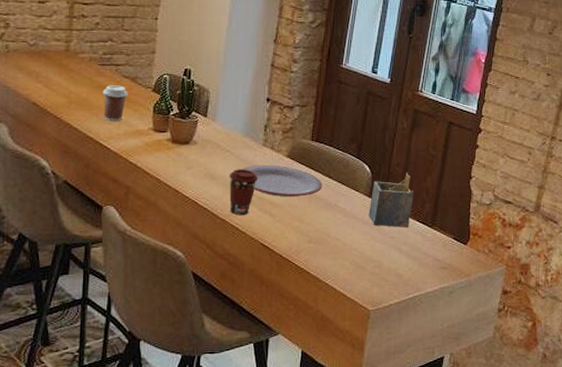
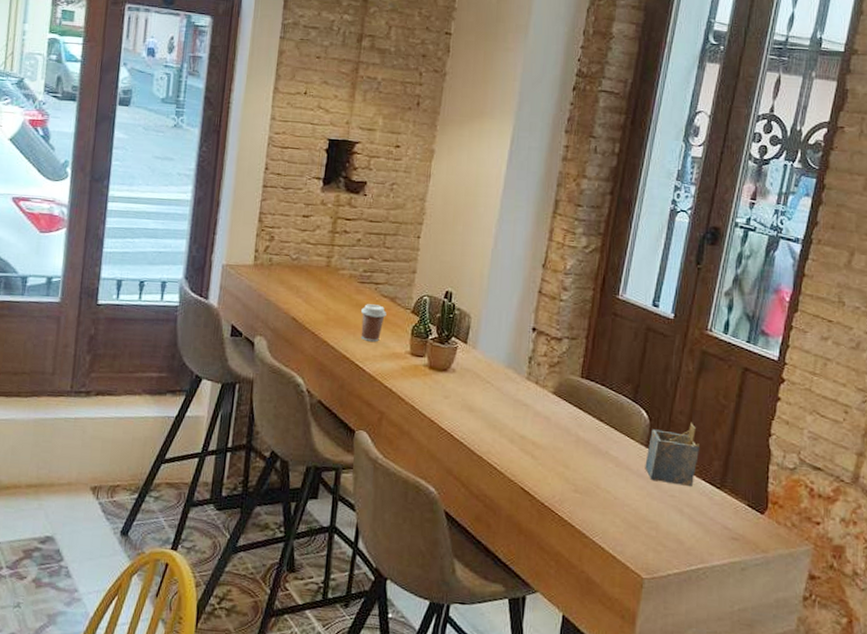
coffee cup: present [229,169,258,216] -> none [488,402,520,455]
plate: present [242,164,322,198] -> none [503,399,592,440]

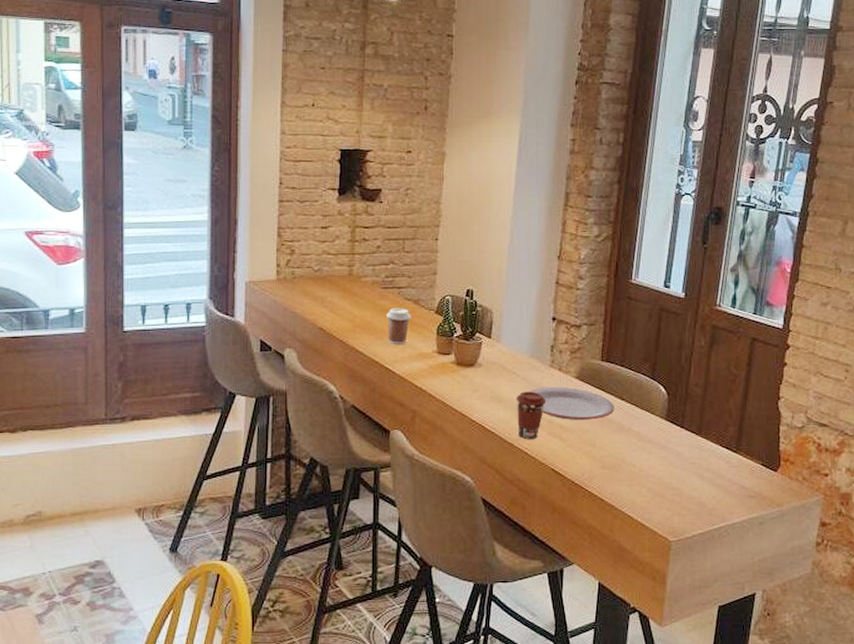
coffee cup: none [488,402,520,455] -> present [516,391,547,440]
plate: none [503,399,592,440] -> present [529,386,615,421]
napkin holder: present [645,423,700,487] -> none [666,394,716,454]

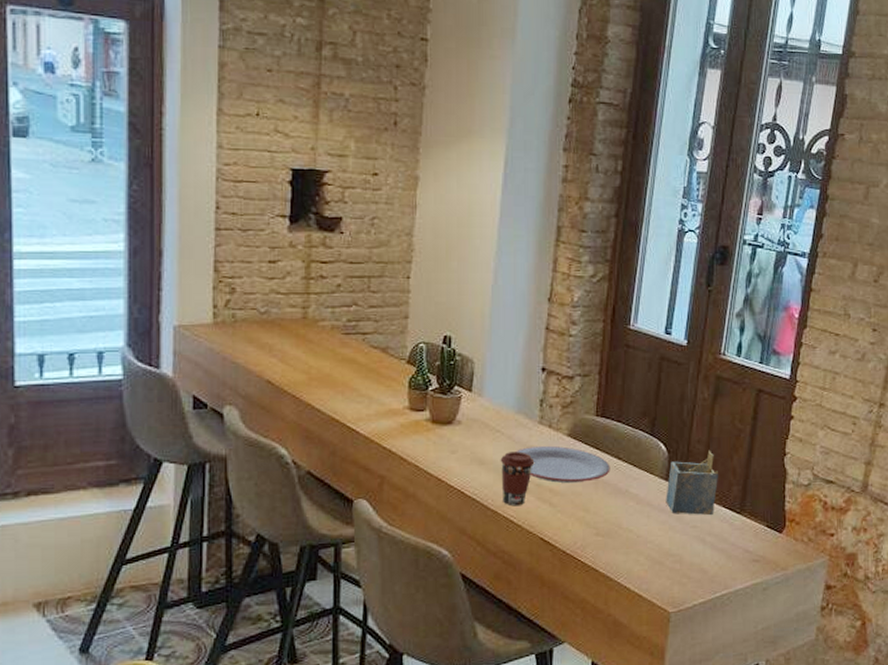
coffee cup: present [386,308,411,344] -> none [349,357,378,399]
napkin holder: none [666,394,716,454] -> present [666,451,719,516]

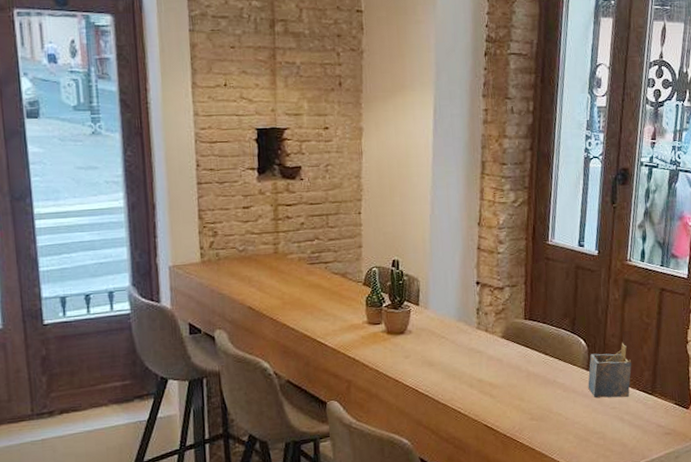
coffee cup: present [500,451,535,506] -> none [446,353,476,400]
plate: present [515,445,610,484] -> none [458,346,540,378]

